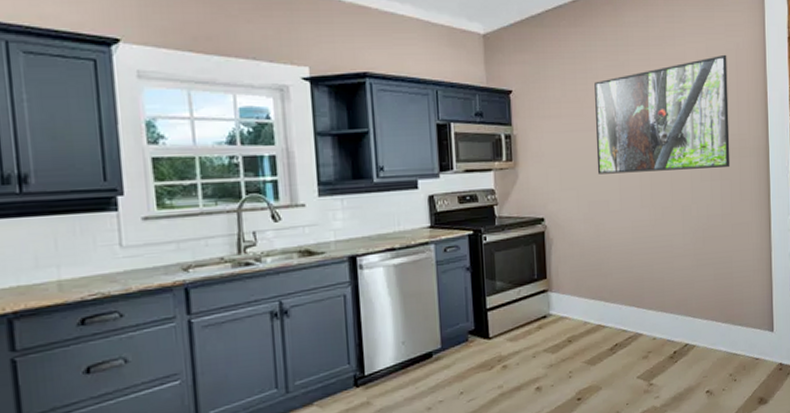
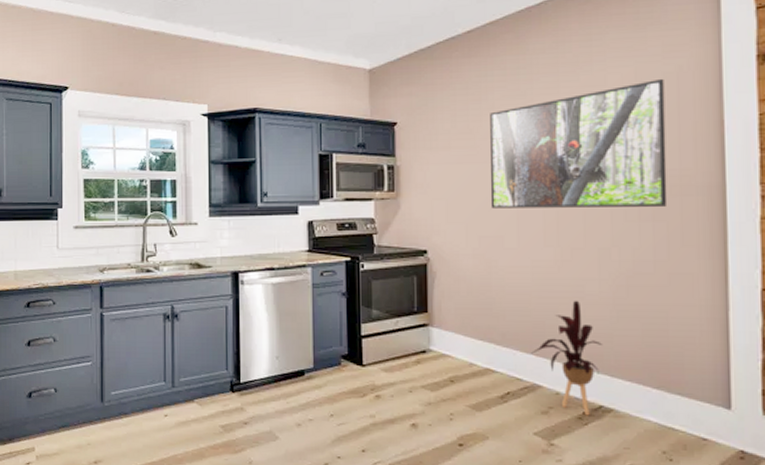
house plant: none [633,253,687,355] -> present [531,300,603,416]

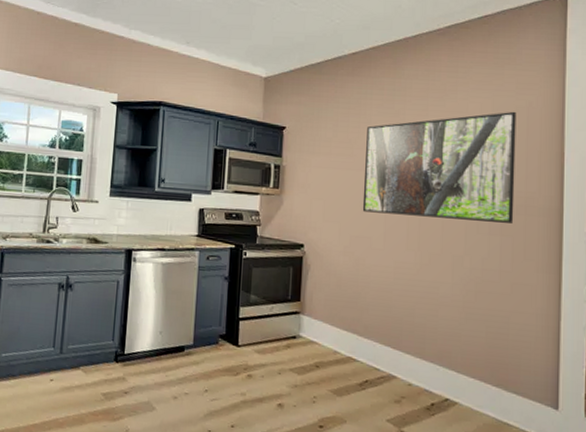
house plant: present [531,300,603,416] -> none [389,300,452,408]

